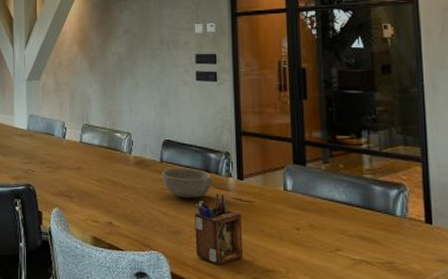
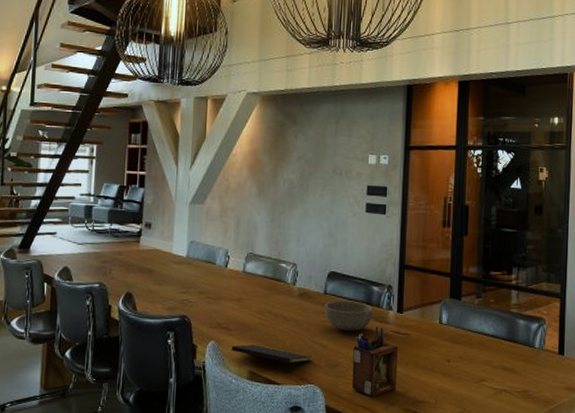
notepad: none [74,211,154,240] -> present [231,344,312,374]

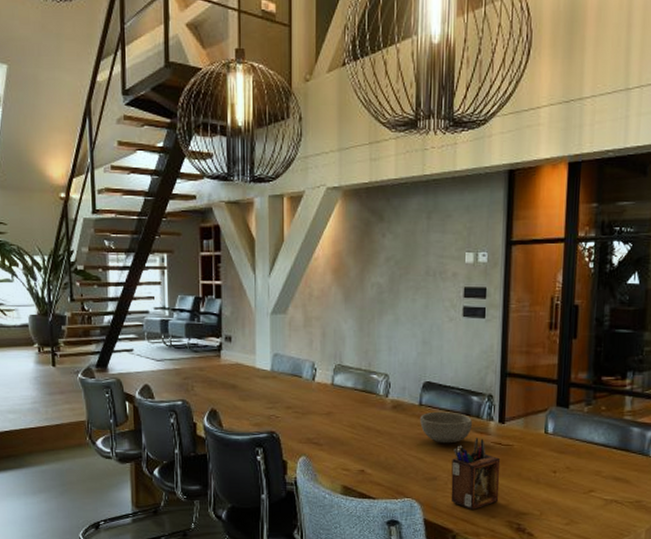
notepad: present [231,344,312,374] -> none [323,458,408,488]

